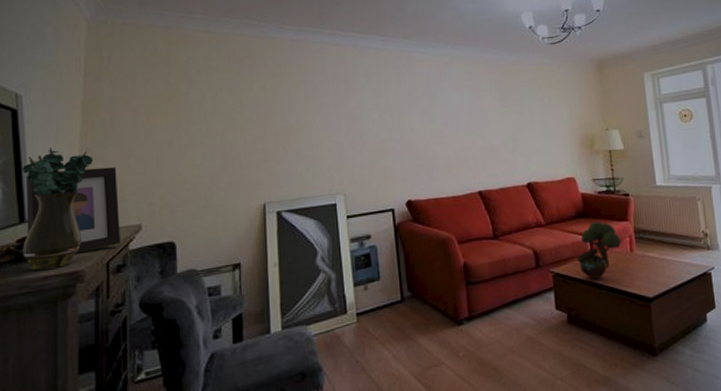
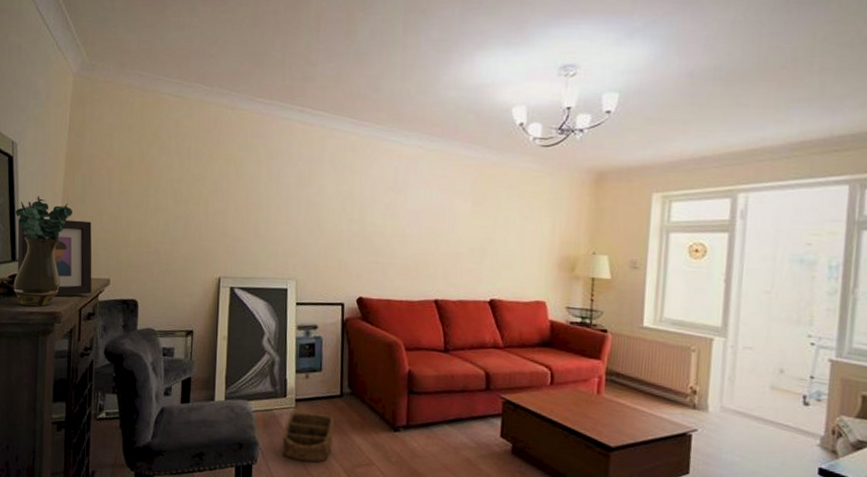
basket: none [347,322,400,378] -> present [282,411,335,463]
decorative tree: present [576,221,622,279] -> none [532,353,589,415]

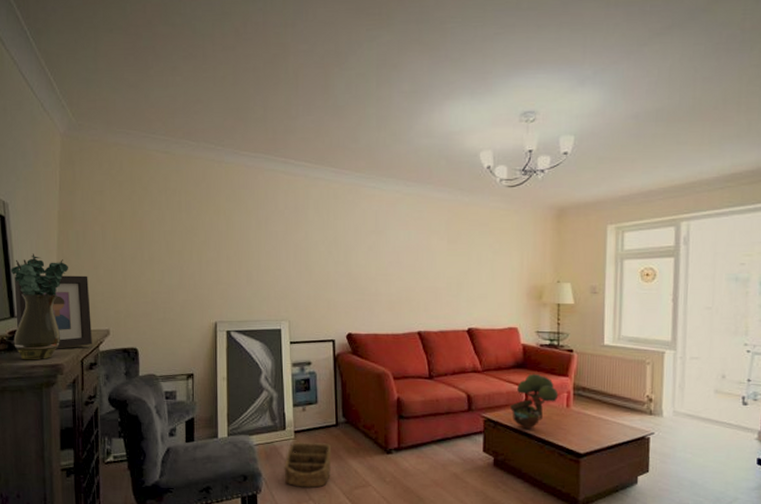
decorative tree: none [532,353,589,415] -> present [509,373,559,429]

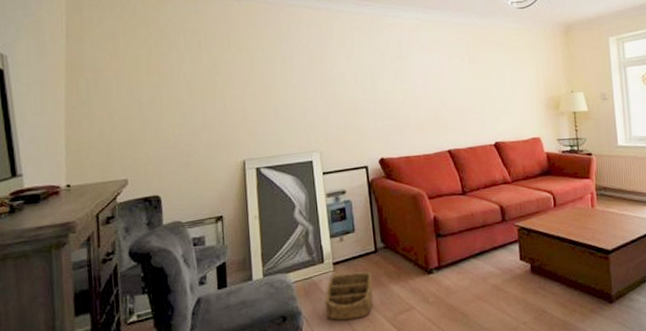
vase: present [11,253,69,360] -> none [11,106,80,222]
picture frame: present [15,275,92,349] -> none [16,124,109,206]
decorative tree: present [509,373,559,429] -> none [540,178,584,233]

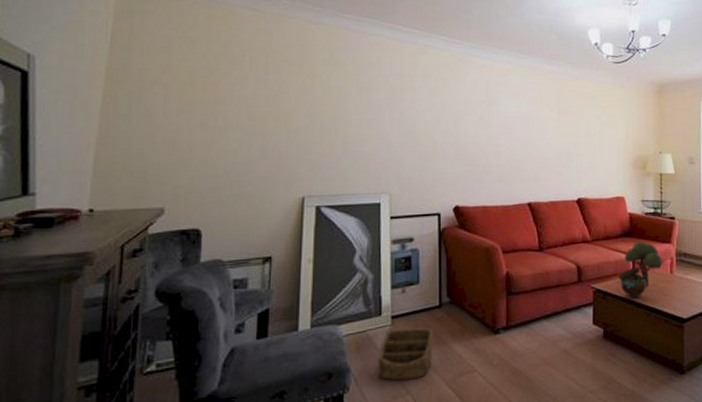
decorative tree: none [540,178,584,233] -> present [618,241,663,297]

